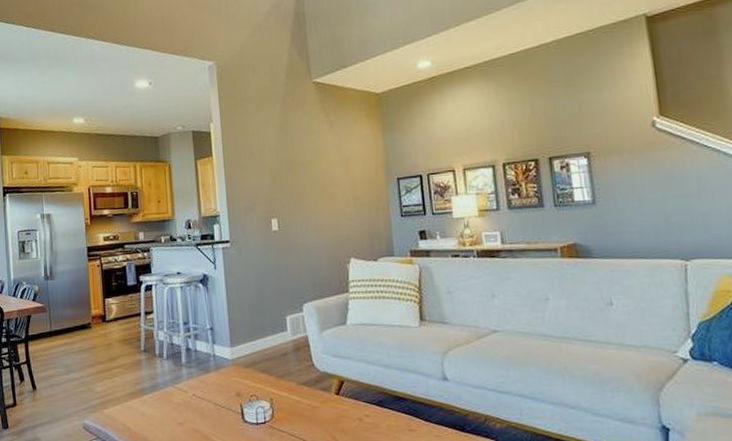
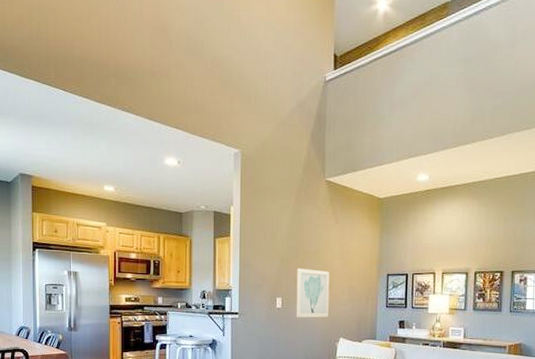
wall art: none [291,182,334,240] -> present [296,268,330,318]

